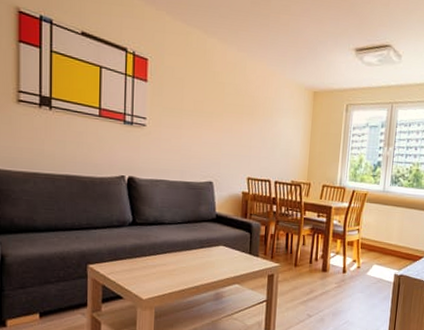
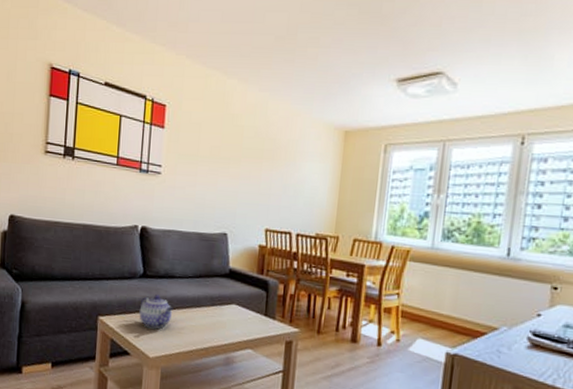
teapot: none [130,241,164,273] -> present [139,295,173,329]

